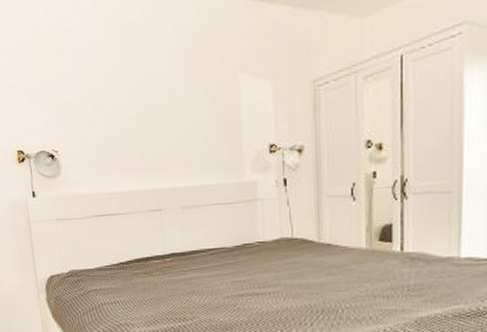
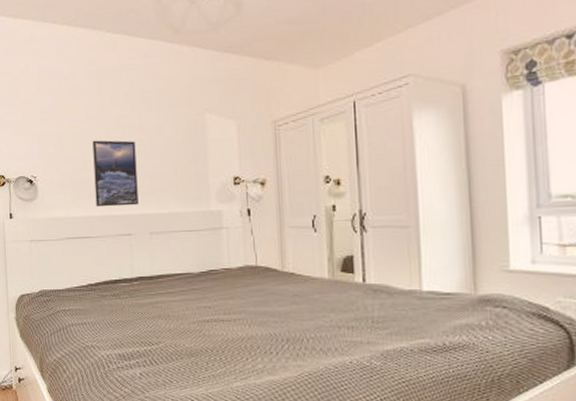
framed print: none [116,107,169,182] -> present [92,140,139,207]

